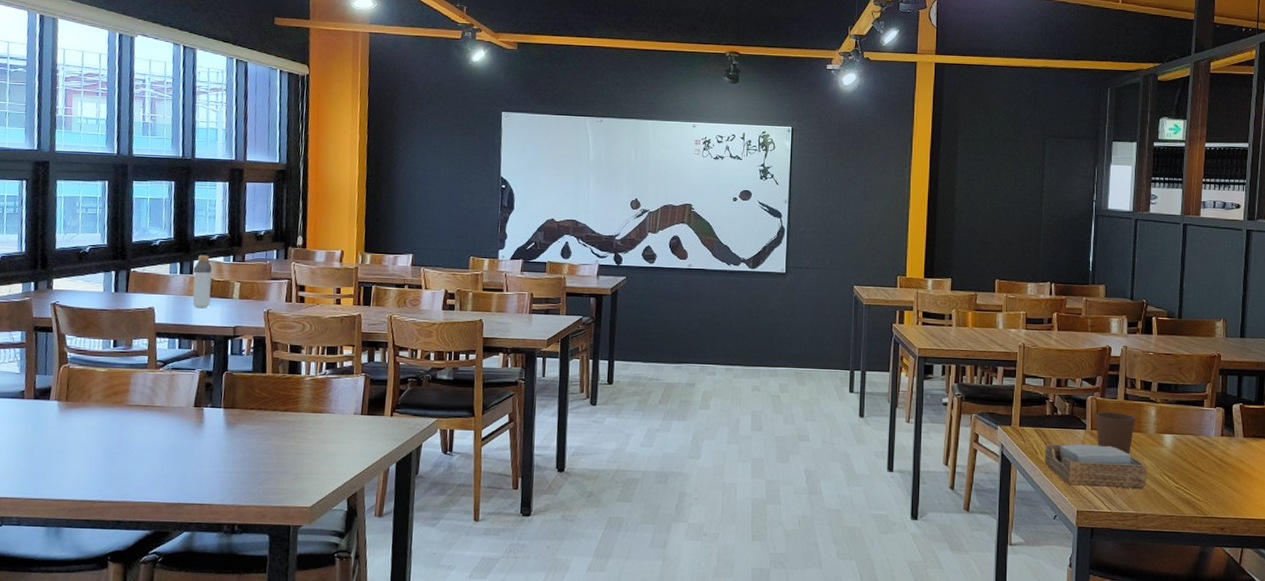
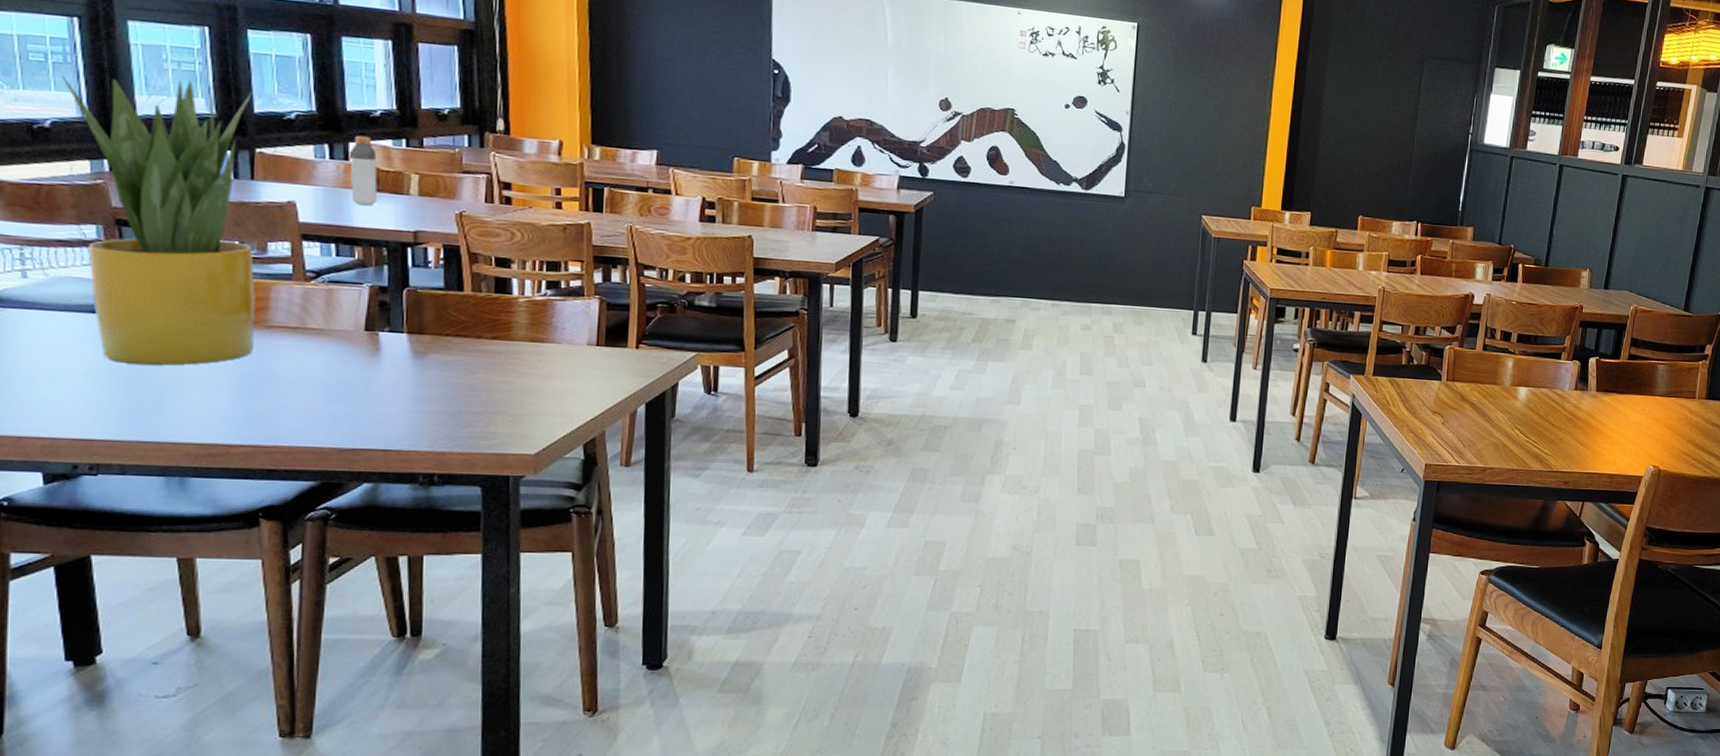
planter: none [11,221,134,438] -> present [62,76,255,366]
napkin holder: present [1044,444,1147,488] -> none [1396,395,1499,442]
dixie cup: present [1096,412,1136,455] -> none [1451,362,1493,407]

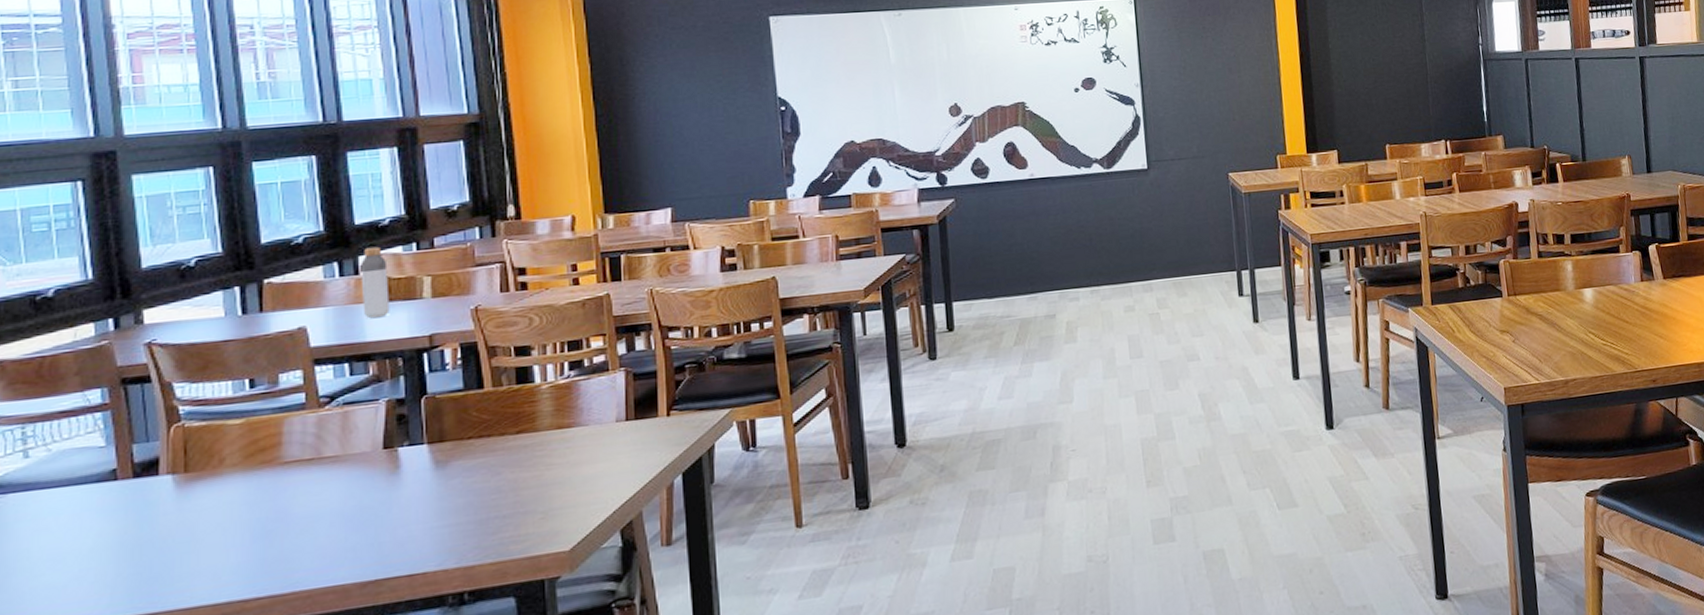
planter: present [62,76,255,366] -> none [65,220,267,531]

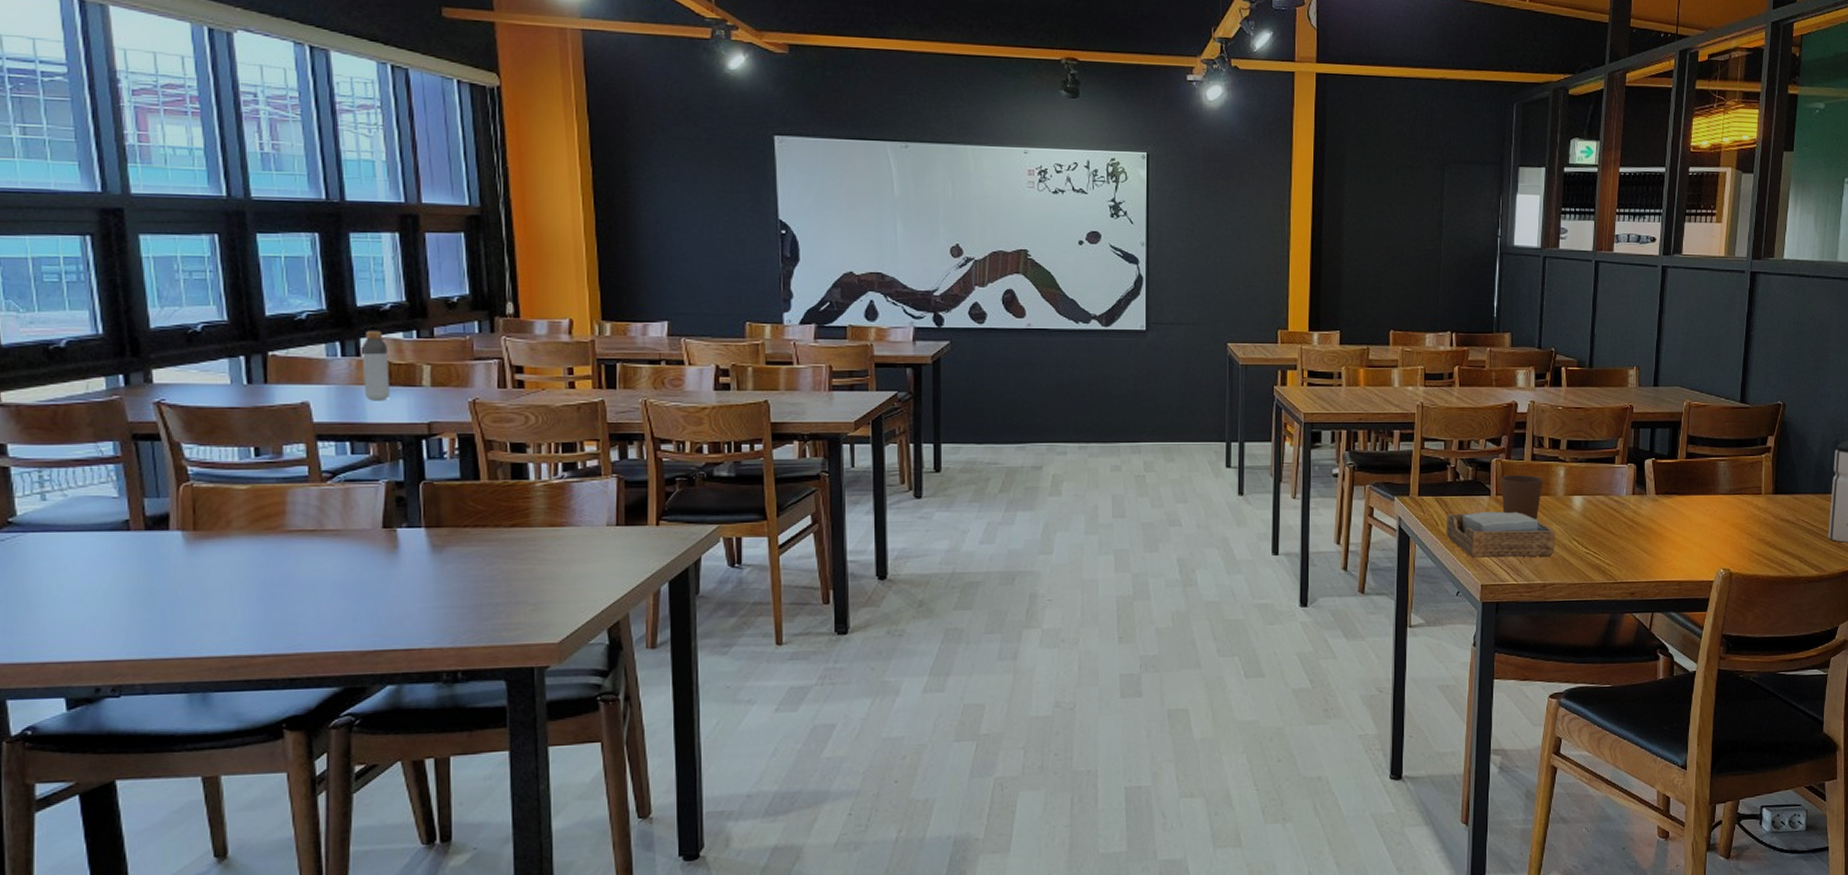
napkin holder: none [1461,310,1572,361] -> present [1446,511,1555,558]
dixie cup: none [1510,272,1553,317] -> present [1501,475,1544,520]

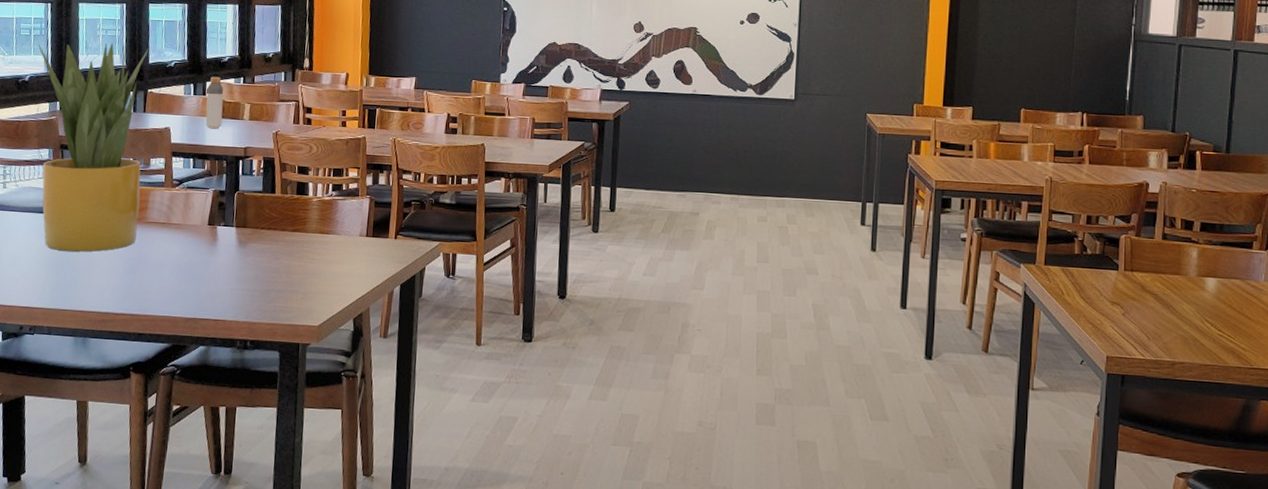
planter: none [76,288,272,580] -> present [38,43,151,252]
napkin holder: present [1446,511,1555,558] -> none [1071,285,1186,335]
dixie cup: present [1501,475,1544,520] -> none [1129,252,1175,298]

